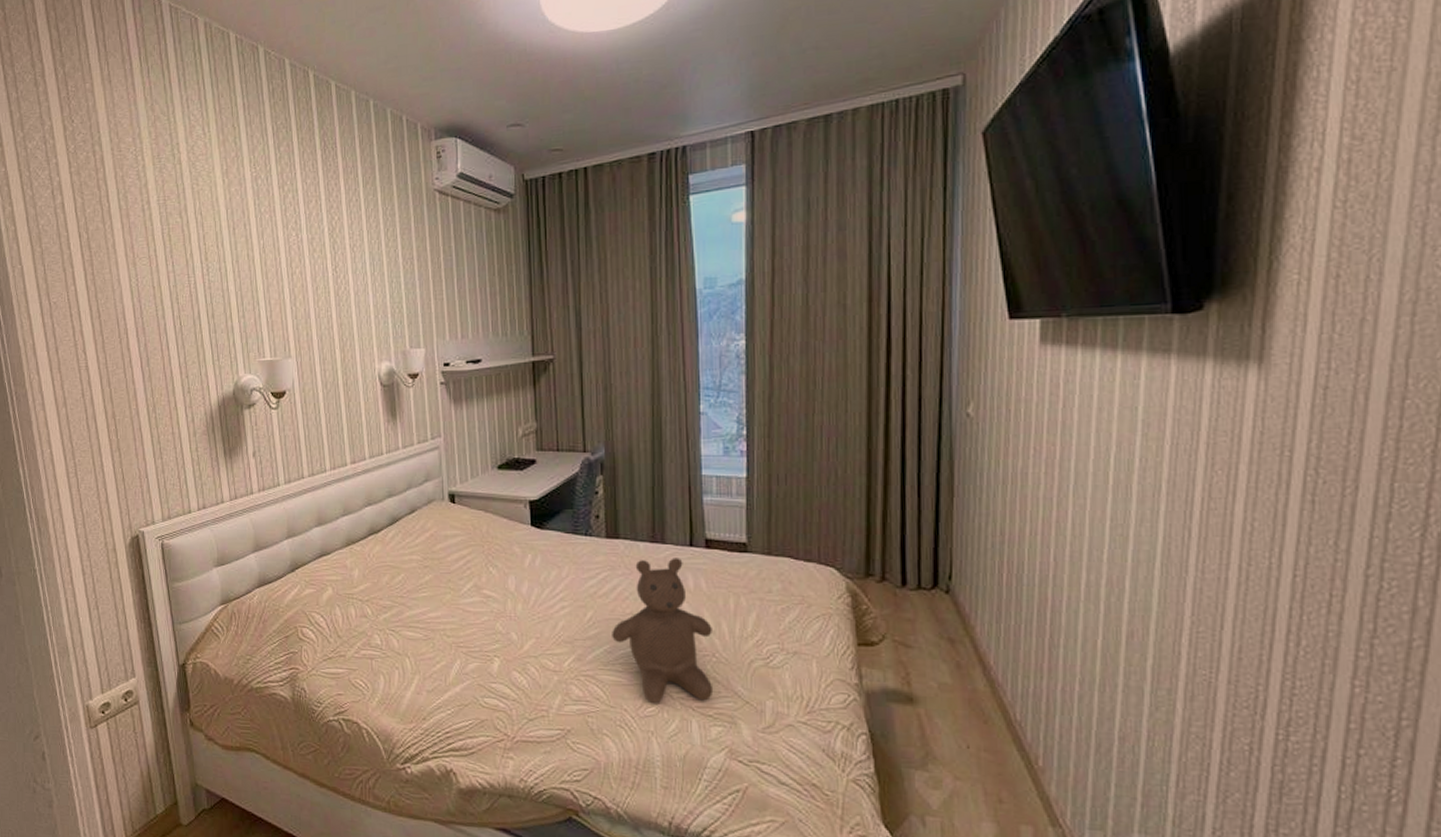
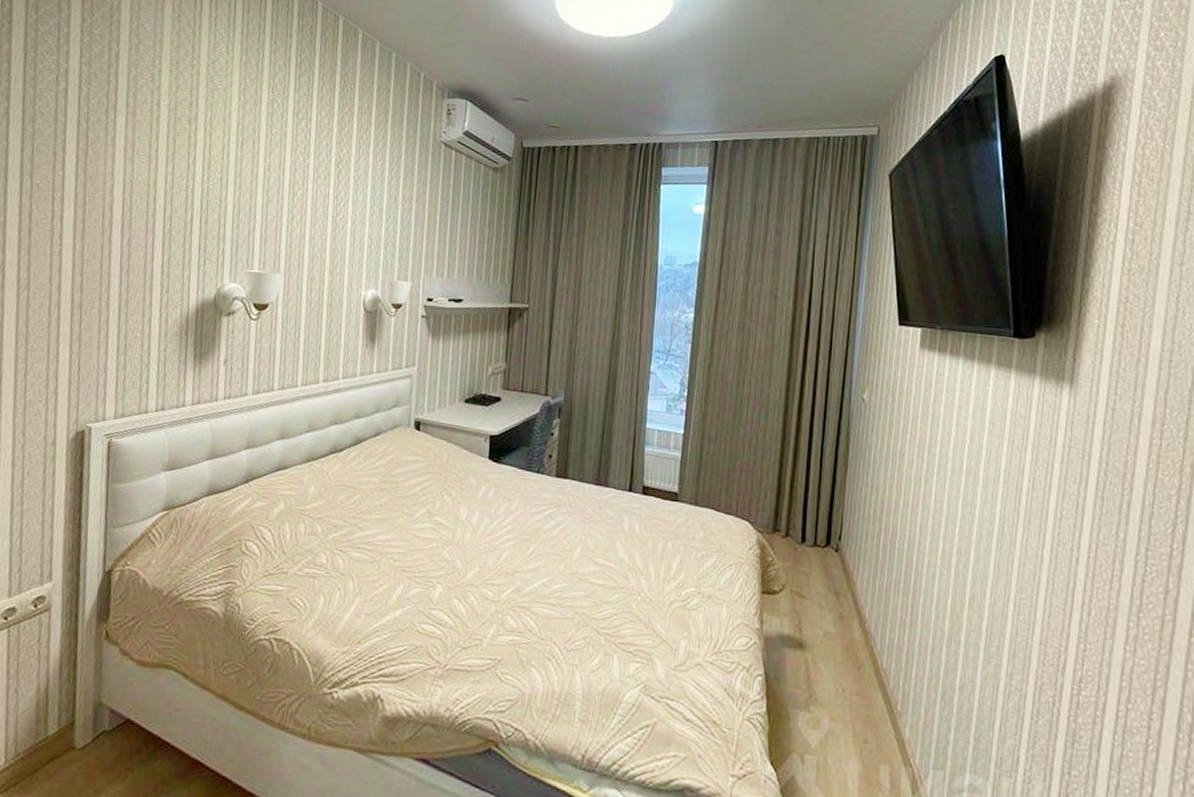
teddy bear: present [612,558,714,703] -> none [550,500,641,638]

